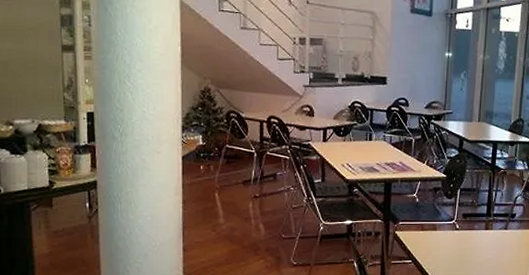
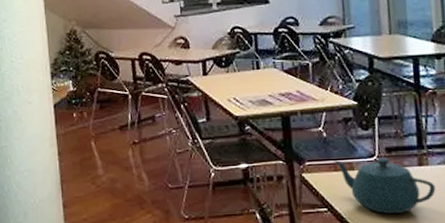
teapot: none [421,221,495,266] -> present [332,157,436,214]

